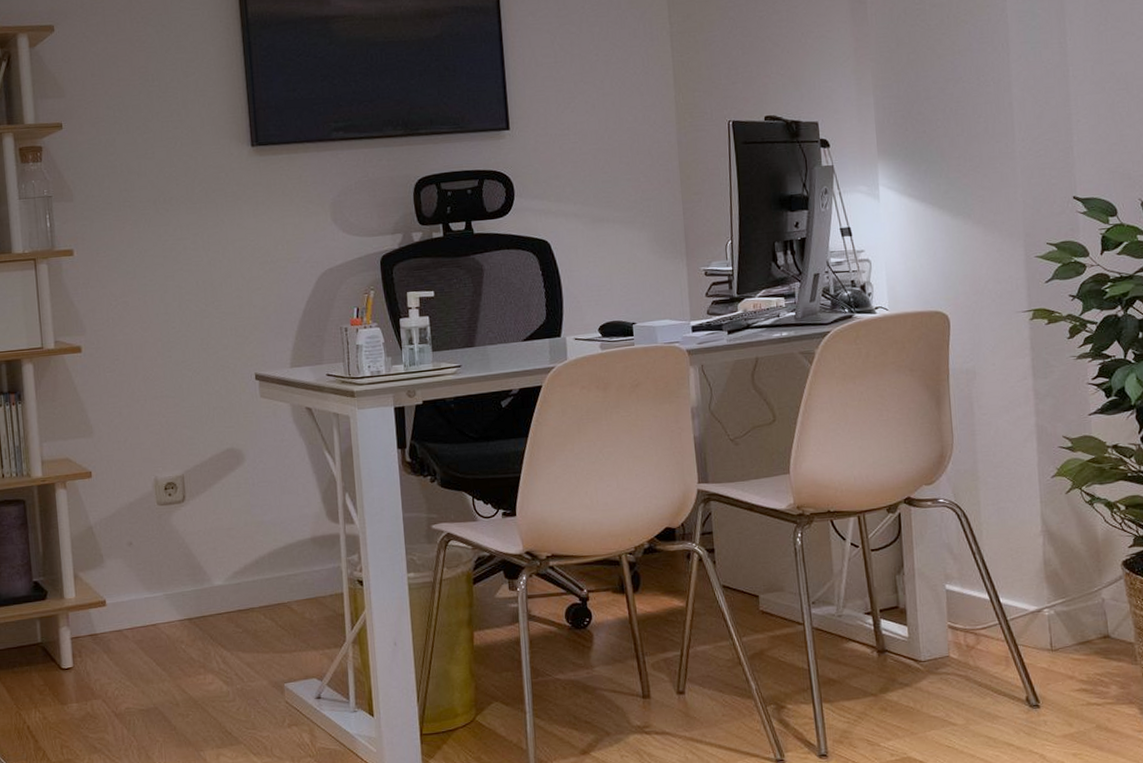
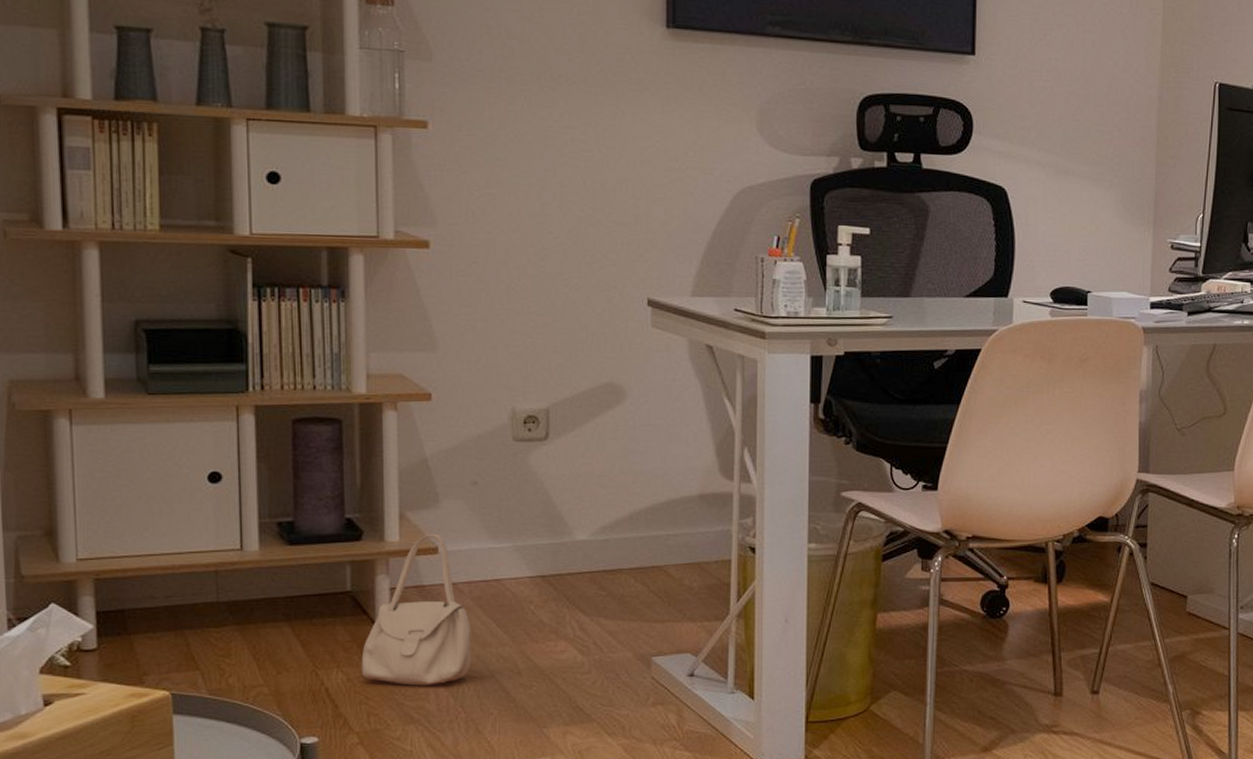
handbag: none [53,589,139,720] -> present [361,533,471,686]

